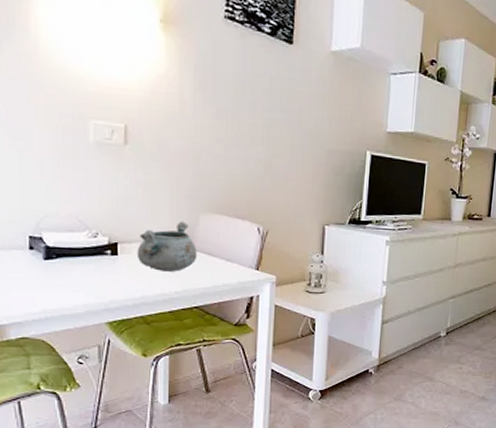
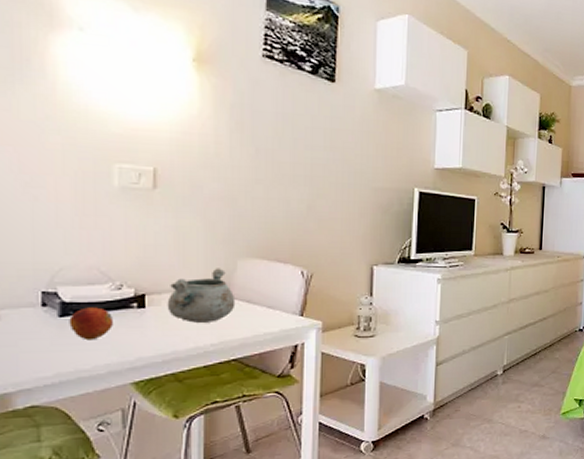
fruit: none [52,252,91,282] -> present [69,307,114,341]

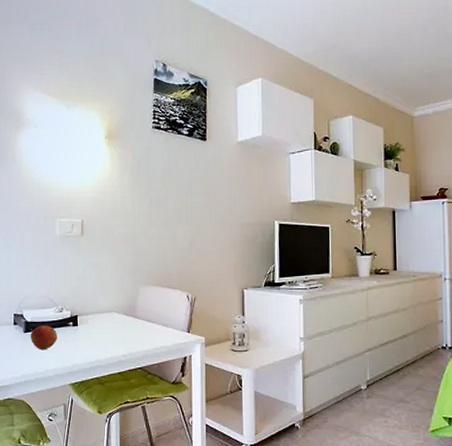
decorative bowl: present [167,268,236,323] -> none [92,294,139,338]

